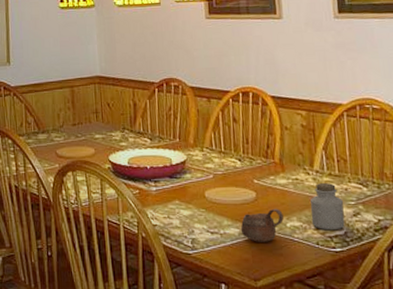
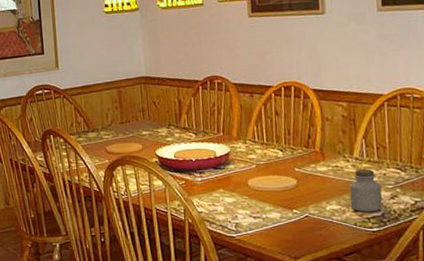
cup: present [240,208,284,242] -> none [282,193,323,225]

